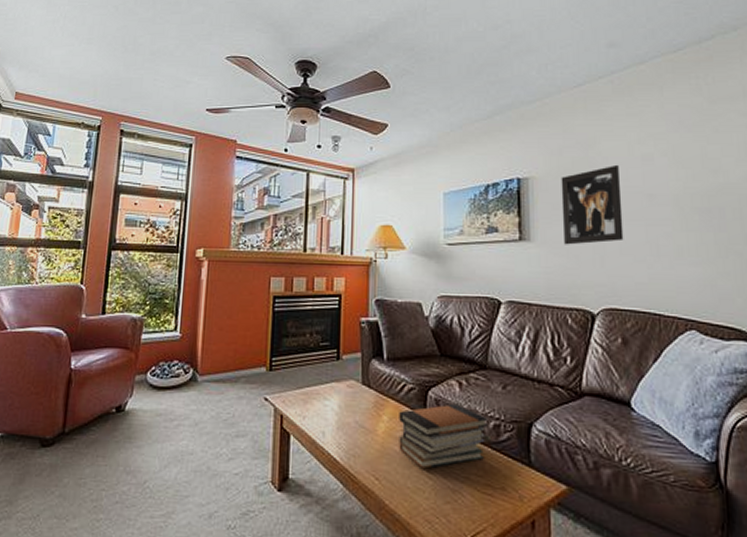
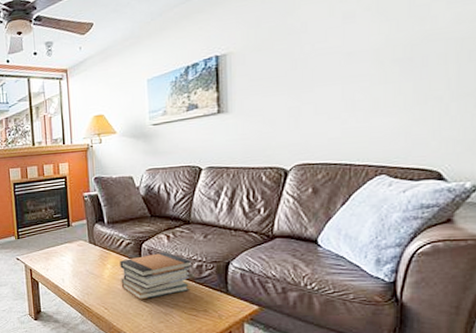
wall art: present [561,164,624,245] -> none [258,27,319,112]

